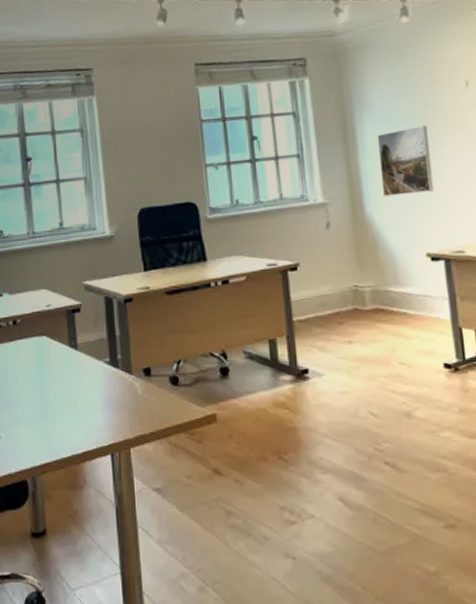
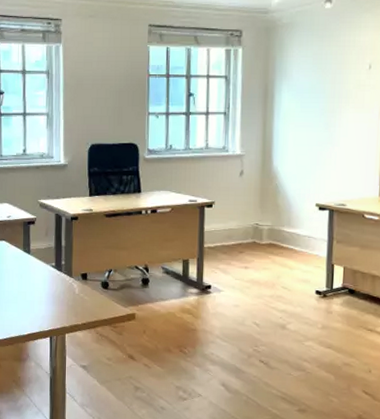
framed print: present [377,125,434,196] -> none [289,99,332,155]

